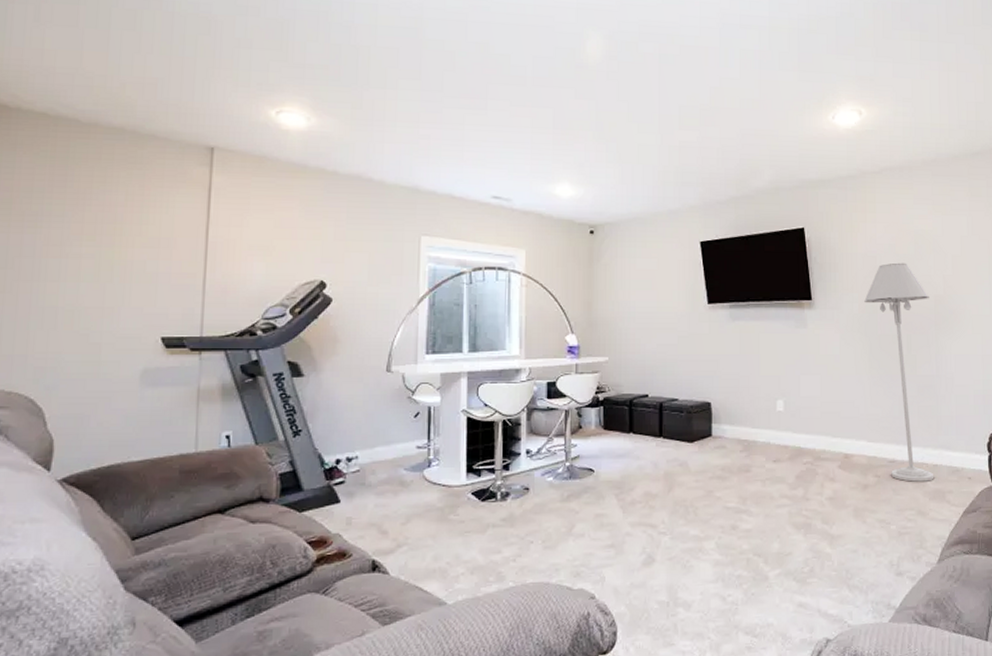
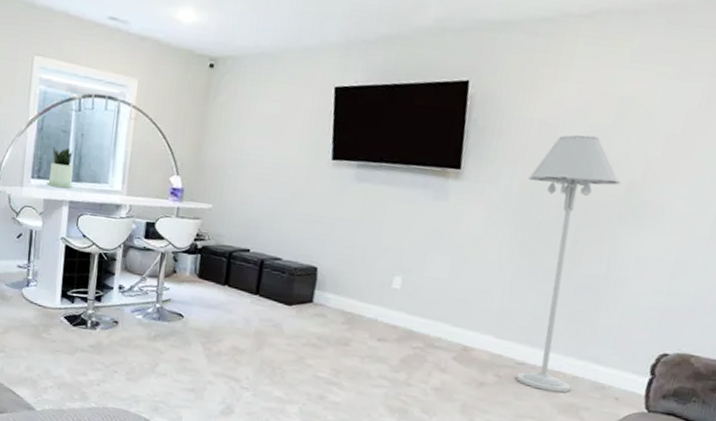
planter: none [442,320,471,360] -> present [46,147,74,189]

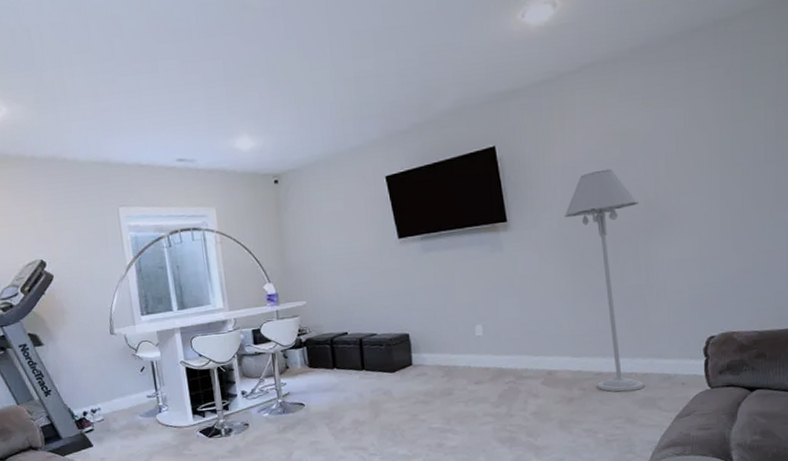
planter: present [46,147,74,189] -> none [154,281,181,319]

